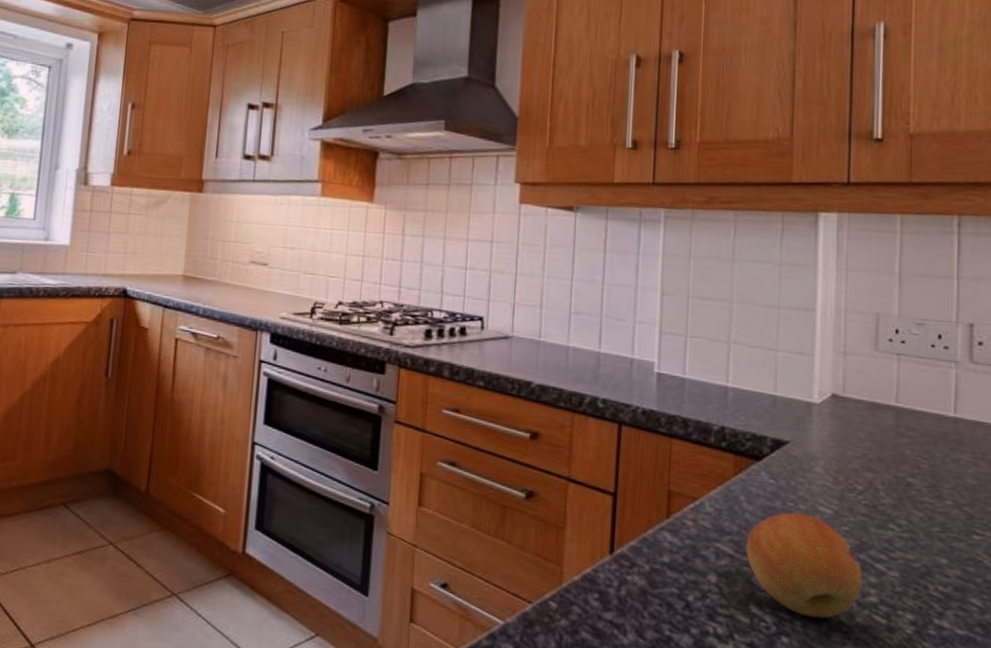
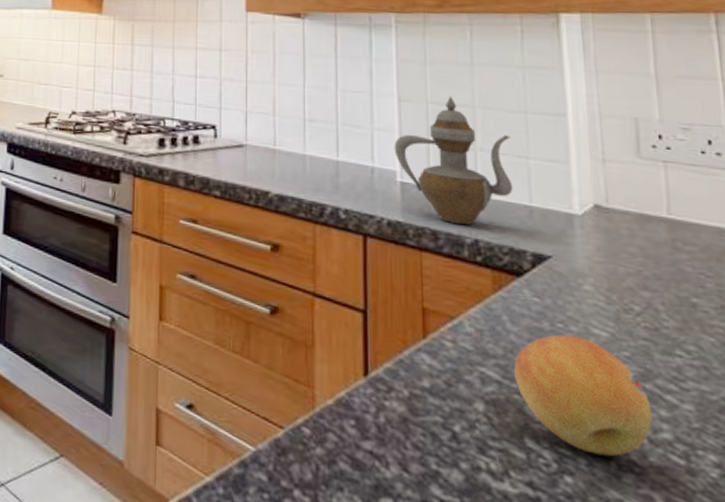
teapot: none [653,290,764,414] -> present [394,96,513,226]

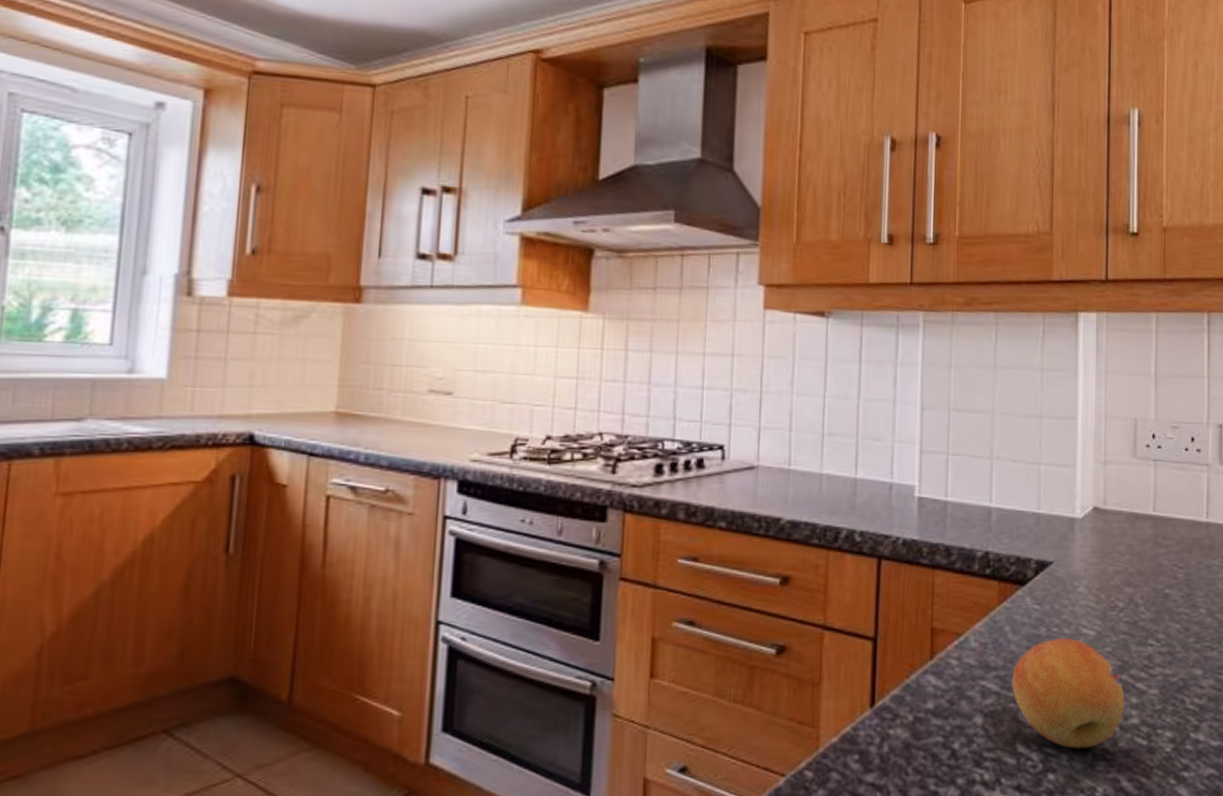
teapot: present [394,96,513,226] -> none [914,402,1026,538]

